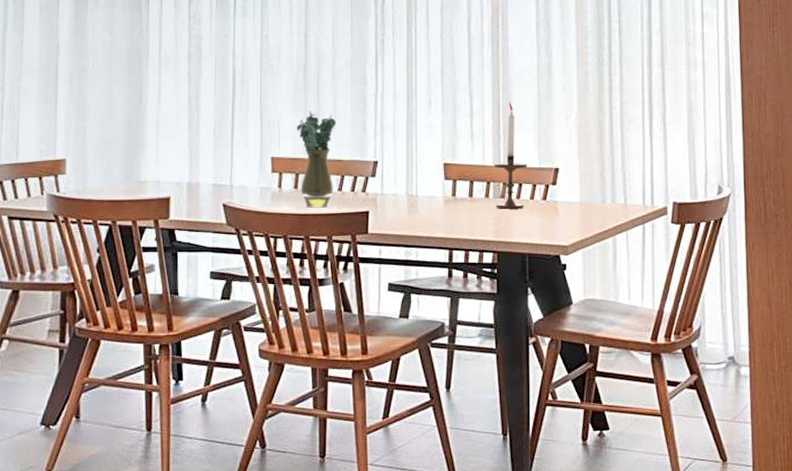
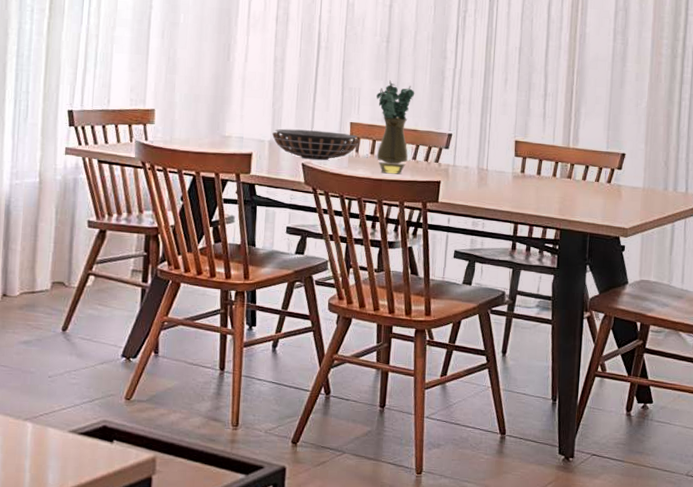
decorative bowl: none [190,168,282,199] -> present [272,128,359,161]
candlestick: present [493,102,528,209] -> none [562,86,596,190]

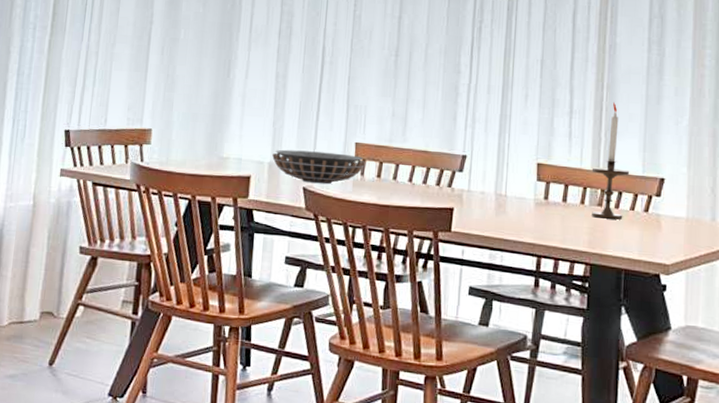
vase: present [376,80,415,174] -> none [384,97,426,200]
candlestick: none [562,86,596,190] -> present [591,102,630,220]

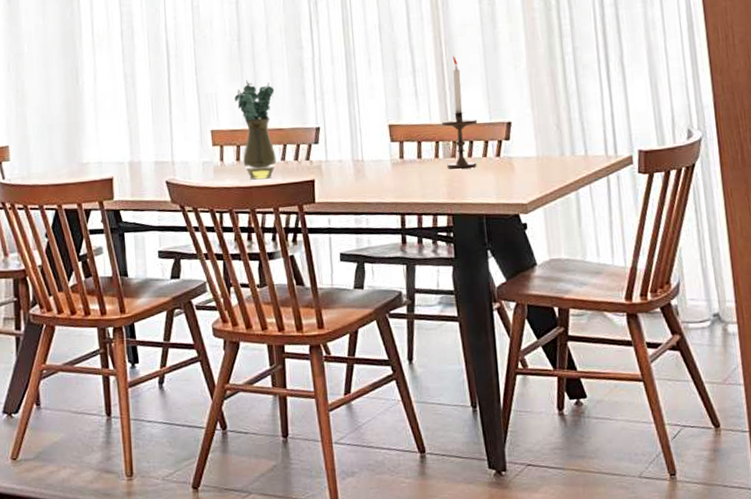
decorative bowl: present [272,149,365,185] -> none [131,143,223,176]
vase: none [384,97,426,200] -> present [234,80,276,180]

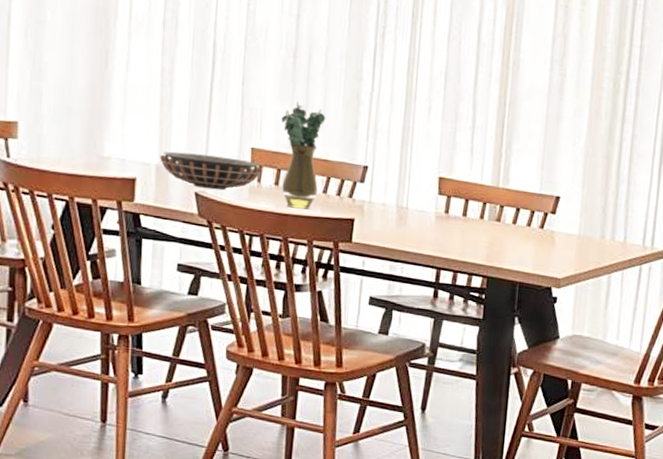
decorative bowl: none [131,143,223,176] -> present [160,151,262,190]
candlestick: present [441,56,478,169] -> none [490,119,528,235]

